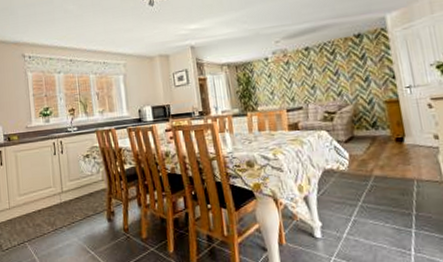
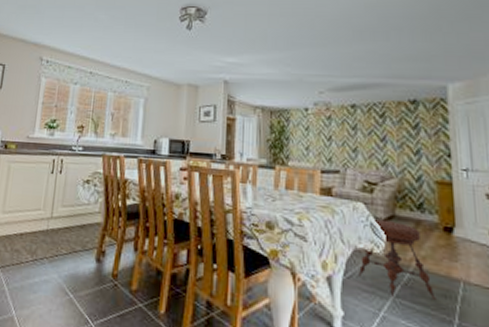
stool: none [329,141,396,204] -> present [357,218,436,300]

